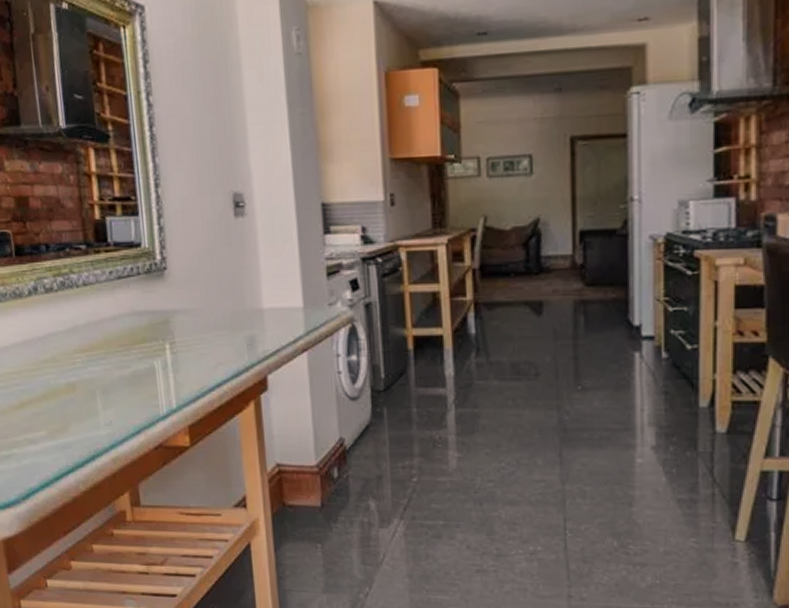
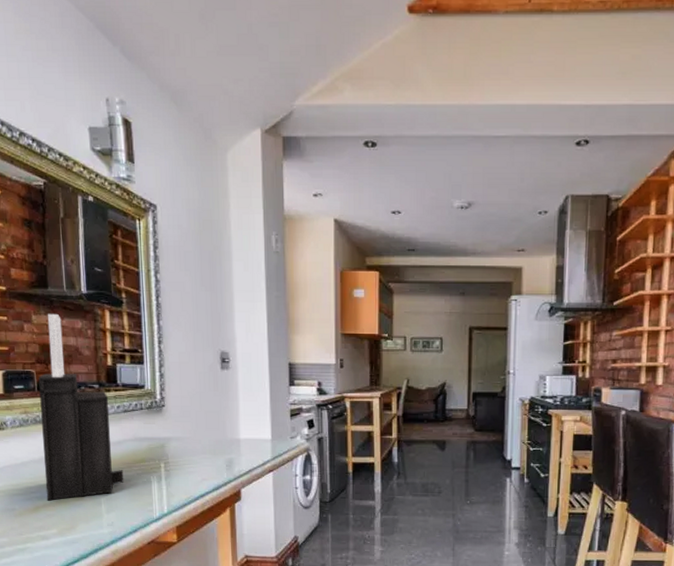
knife block: none [15,156,122,395] -> present [38,313,124,501]

